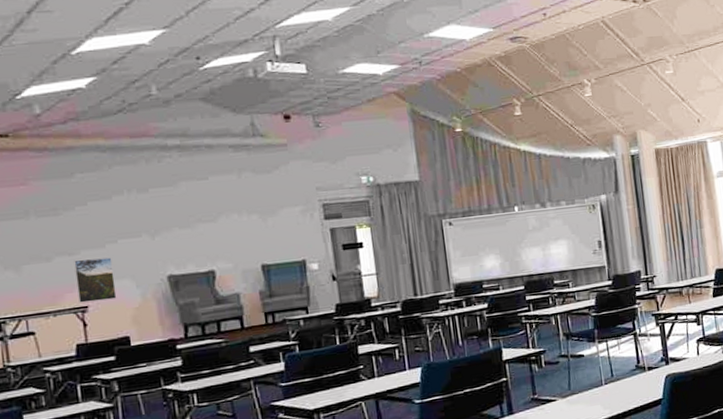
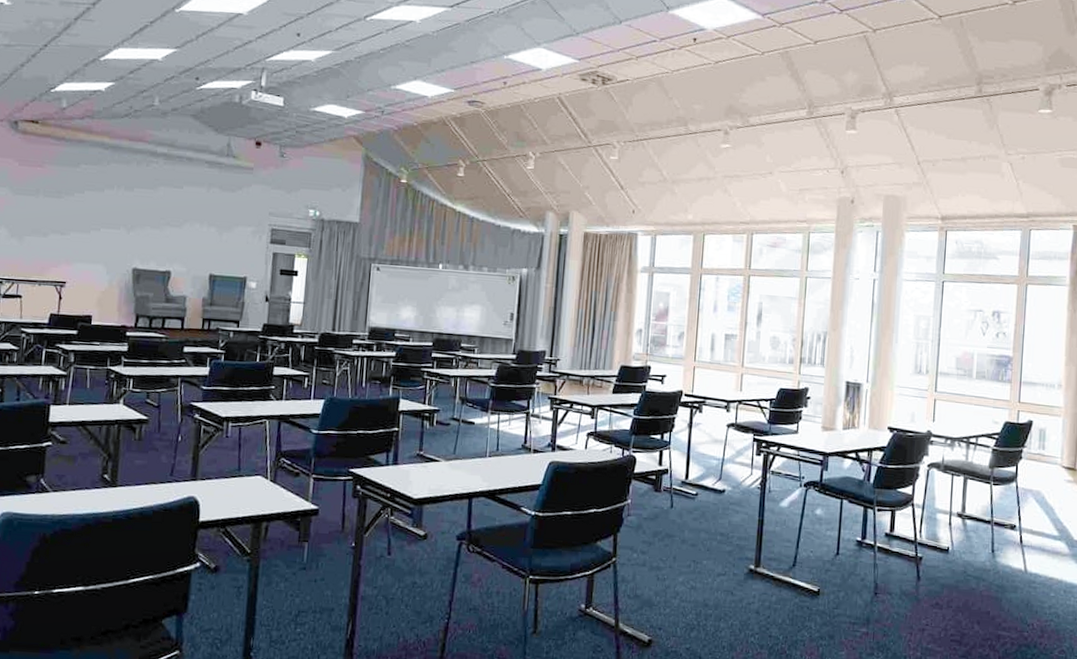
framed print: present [74,257,117,303] -> none [60,239,93,280]

